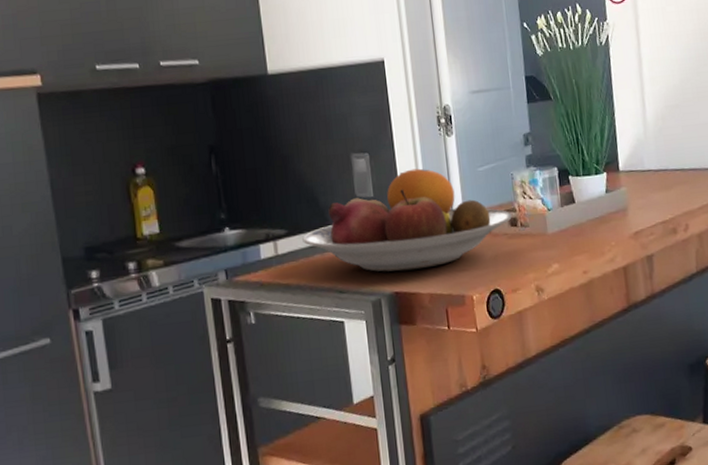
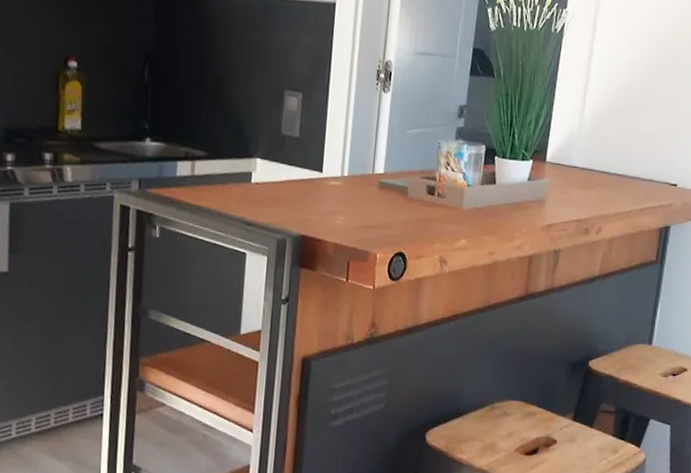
fruit bowl: present [302,168,512,272] -> none [221,117,431,218]

